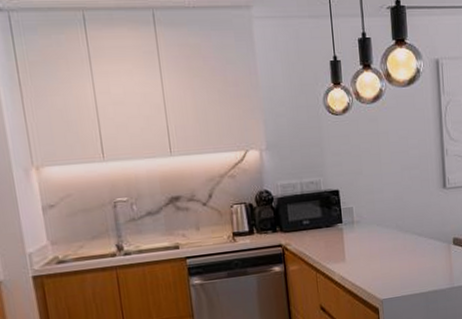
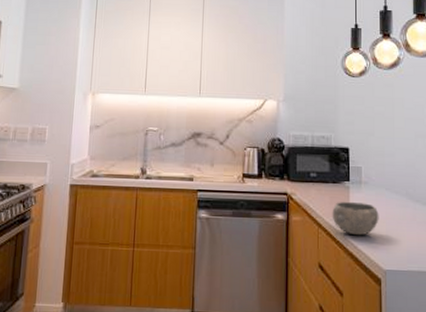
bowl: none [328,241,373,274] -> present [332,201,379,236]

